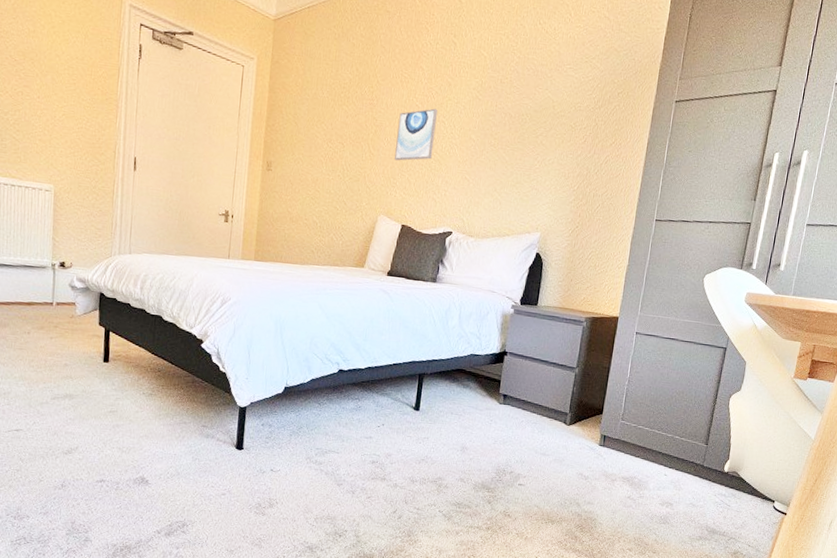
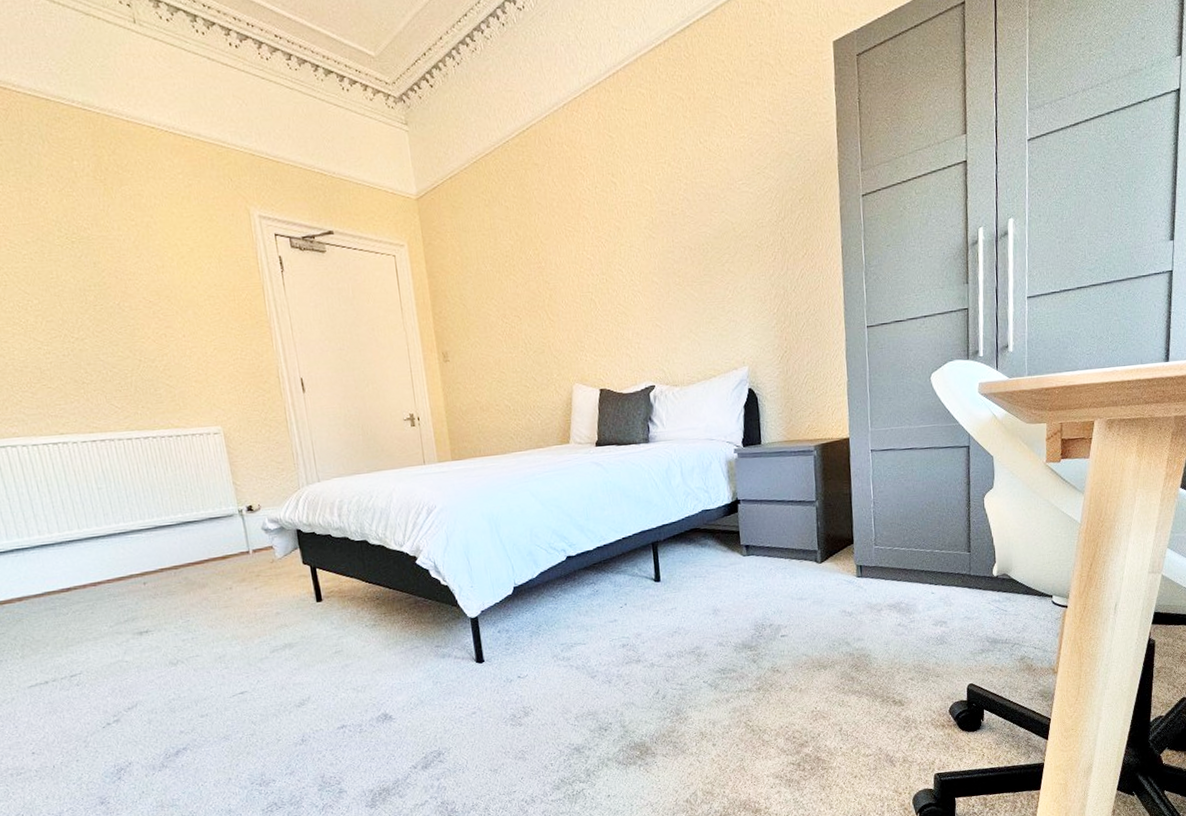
wall art: present [395,108,437,161] -> none [572,258,617,322]

